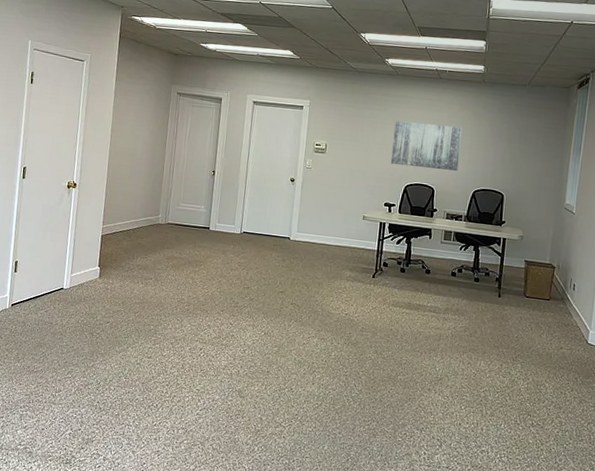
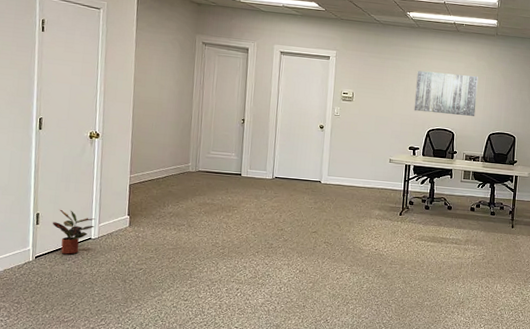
potted plant: none [28,257,69,304] -> present [52,209,96,255]

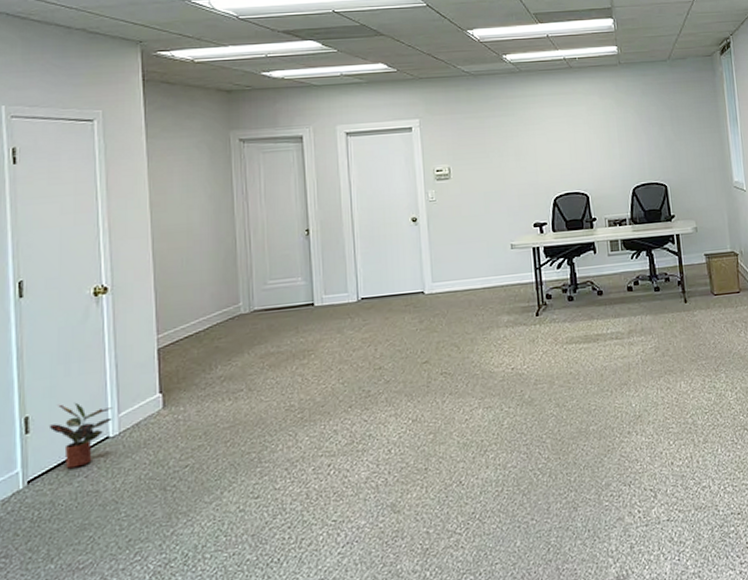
wall art: present [414,70,479,116] -> none [528,118,611,177]

